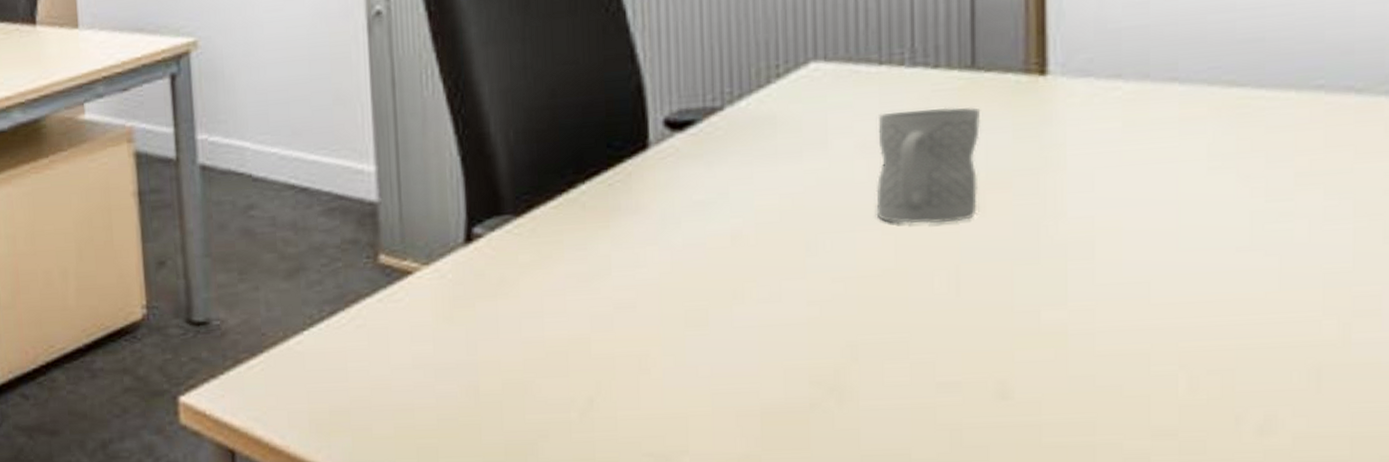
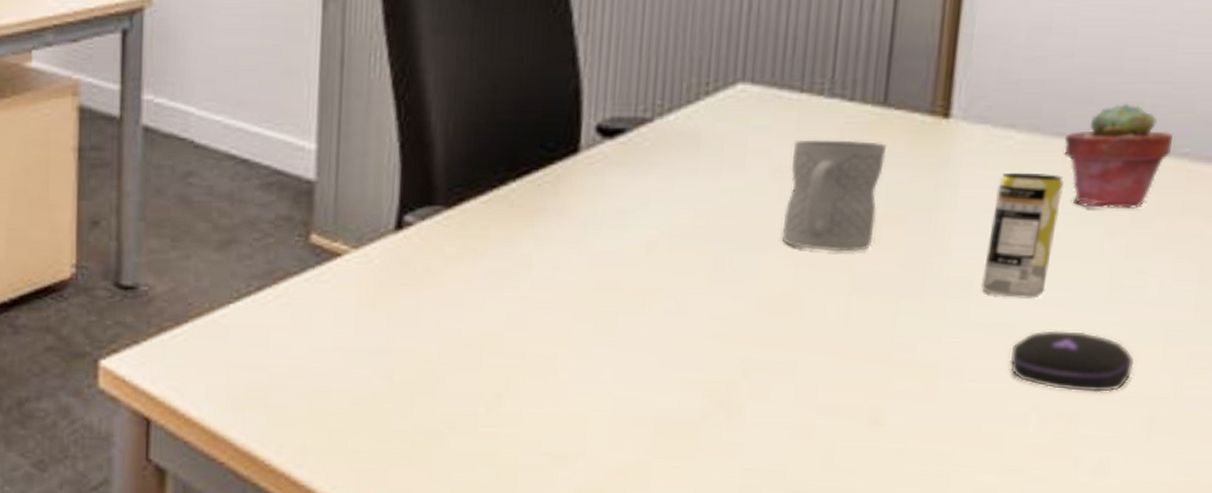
beverage can: none [1103,121,1184,255] -> present [980,172,1064,298]
computer mouse: none [1147,282,1291,347] -> present [1009,329,1135,393]
potted succulent: none [1180,40,1302,152] -> present [1064,103,1173,209]

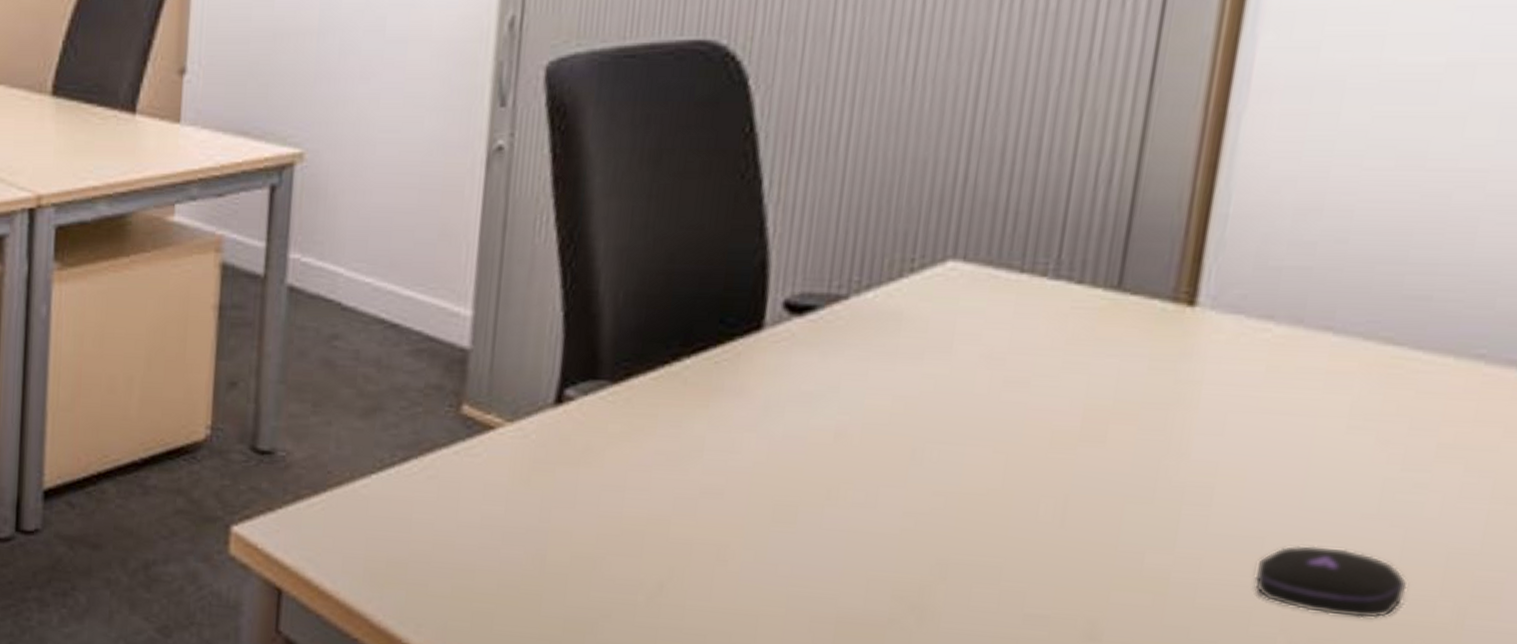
mug: present [781,139,887,252] -> none [991,324,1120,449]
beverage can: present [980,172,1064,298] -> none [1224,368,1330,510]
potted succulent: present [1064,103,1173,209] -> none [1331,296,1466,415]

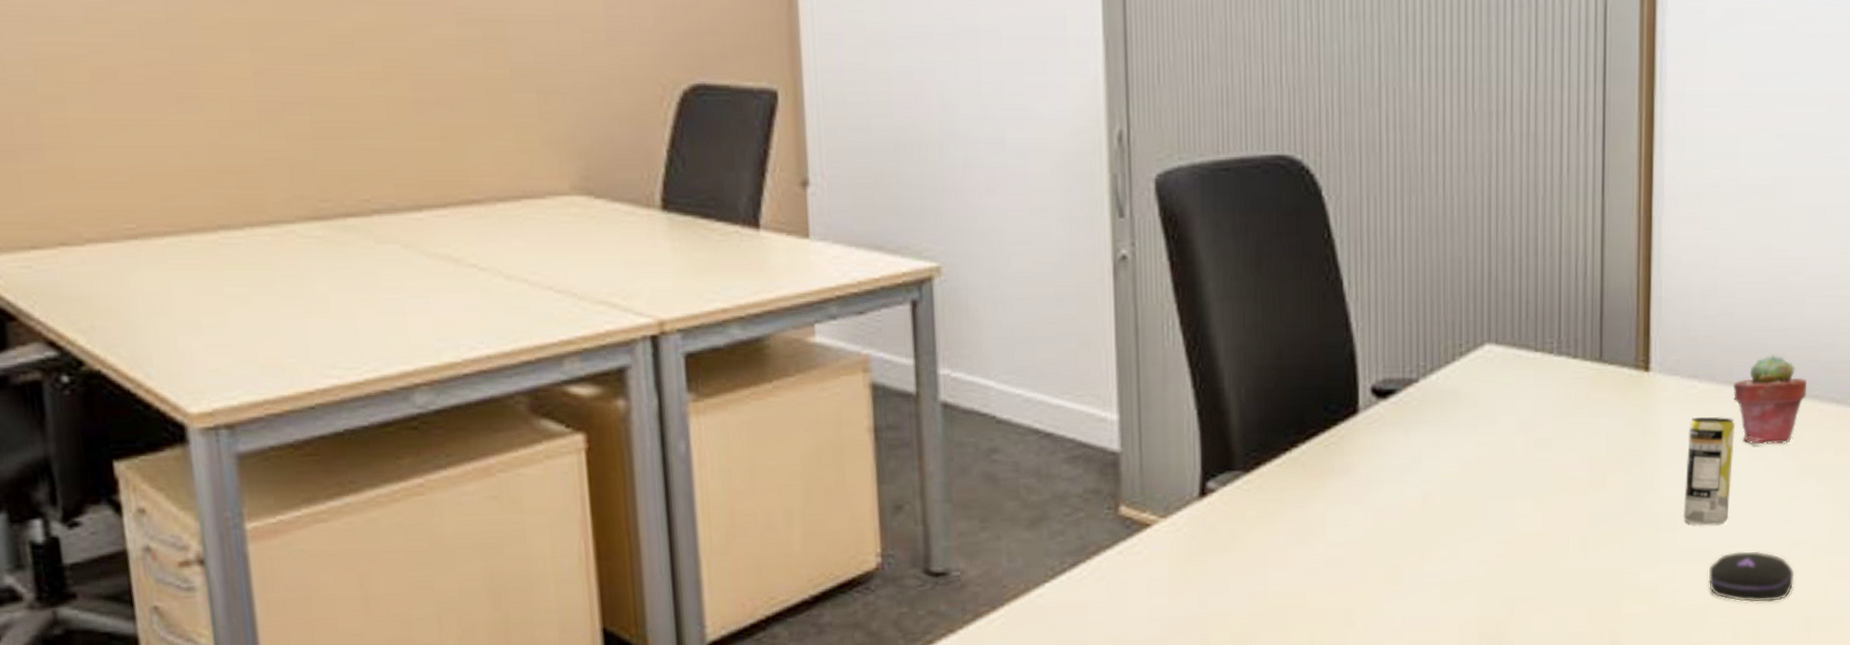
beverage can: none [1224,368,1330,510] -> present [1682,416,1735,526]
potted succulent: none [1331,296,1466,415] -> present [1733,355,1807,445]

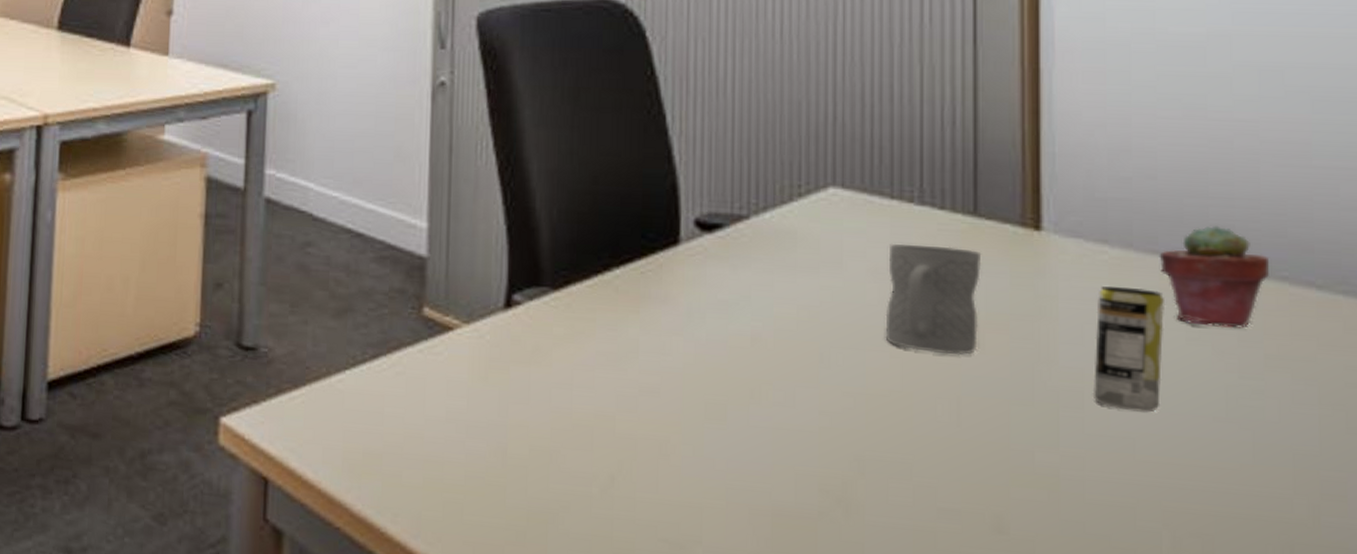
mug: none [1530,393,1605,495] -> present [885,243,982,355]
computer mouse: present [1708,550,1795,603] -> none [1132,445,1265,515]

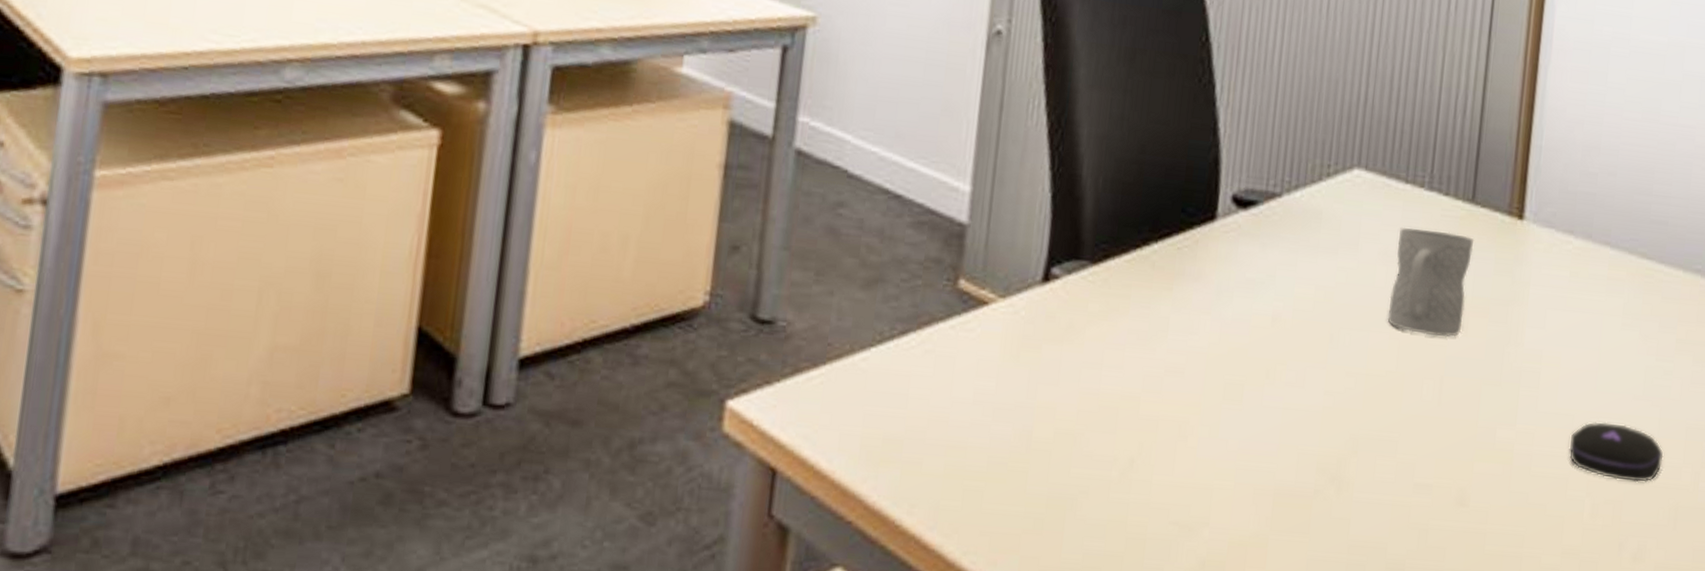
beverage can: present [1092,285,1164,413] -> none [1546,274,1610,392]
computer mouse: none [1132,445,1265,515] -> present [1568,421,1664,483]
potted succulent: present [1160,225,1269,329] -> none [1610,221,1689,316]

